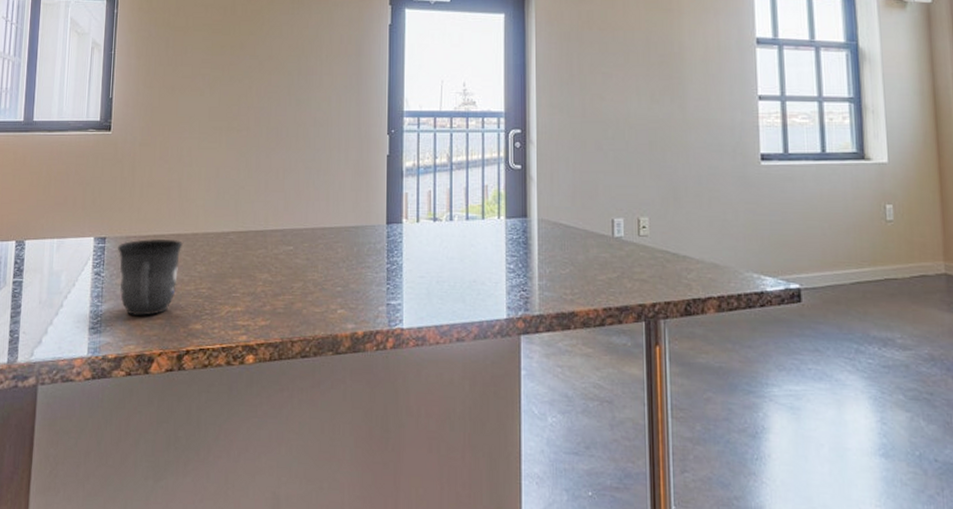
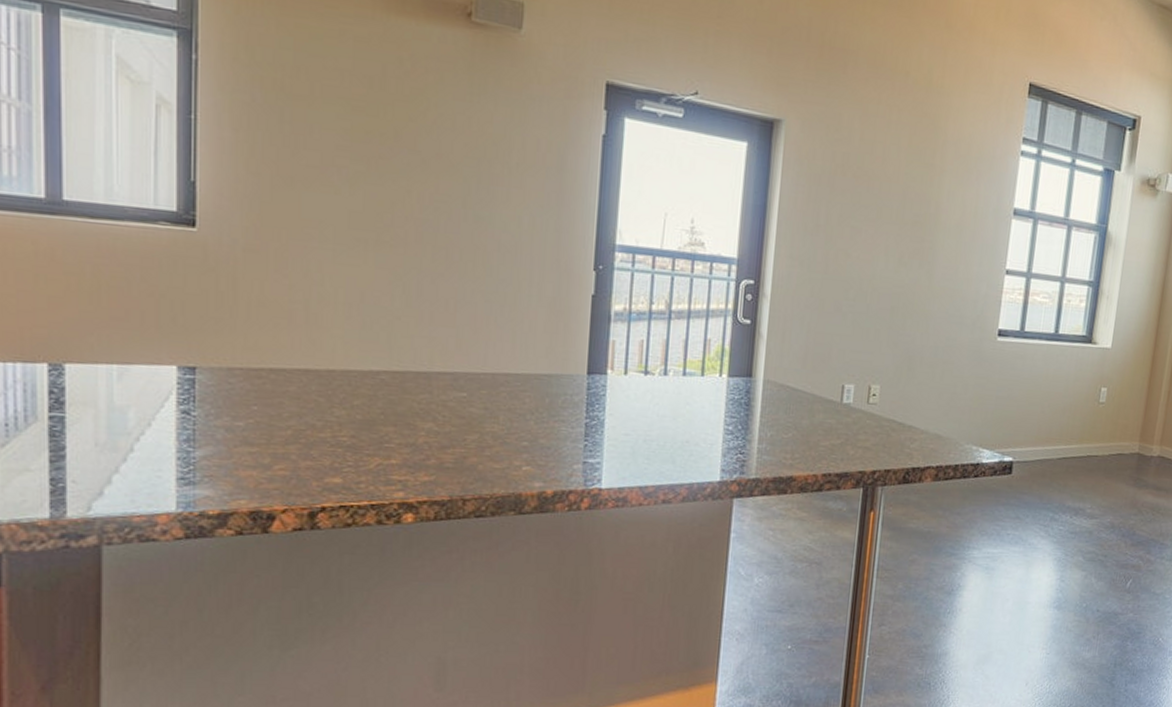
mug: present [118,239,183,316] -> none [216,373,313,467]

